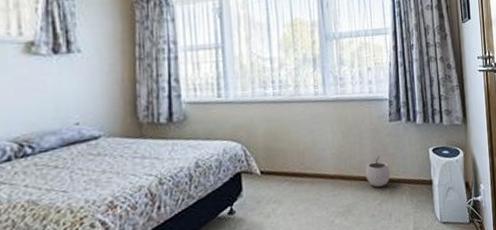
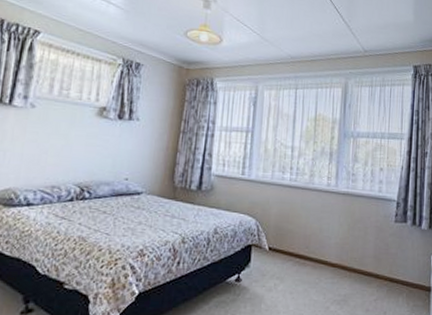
plant pot: present [365,156,391,187] -> none [365,253,390,284]

